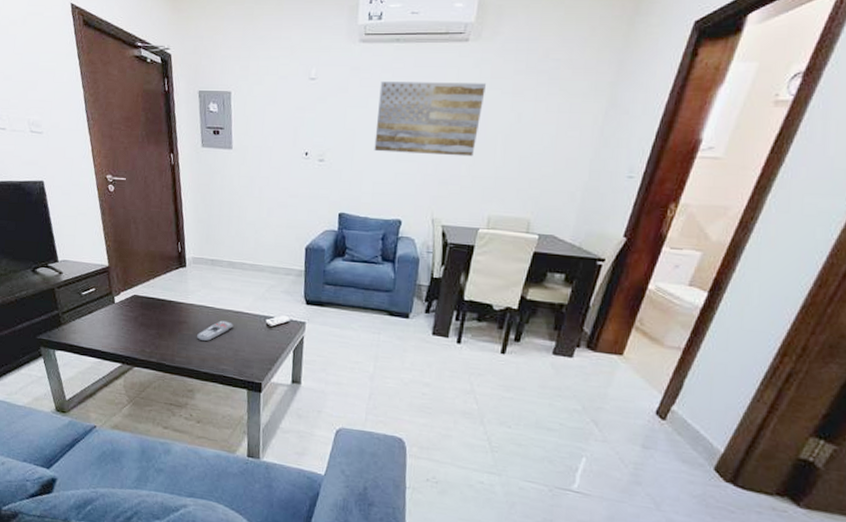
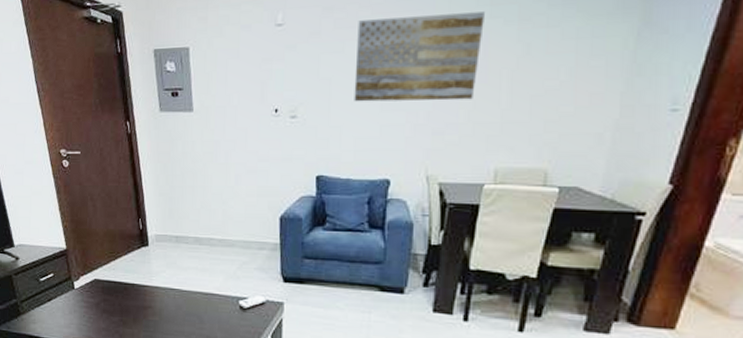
remote control: present [197,320,234,342] -> none [164,303,203,328]

